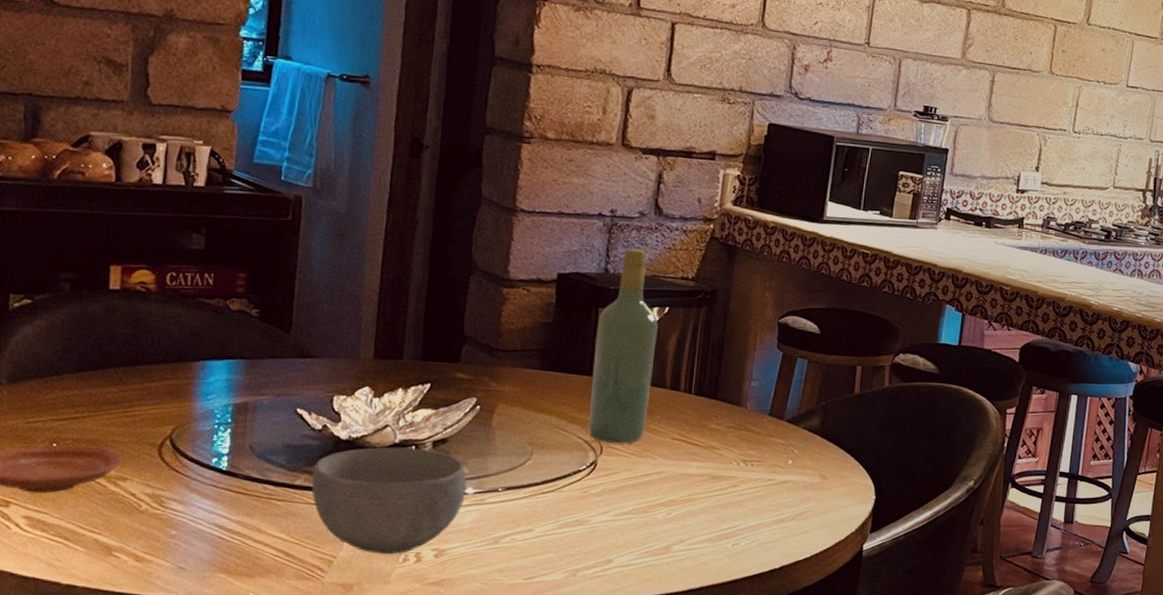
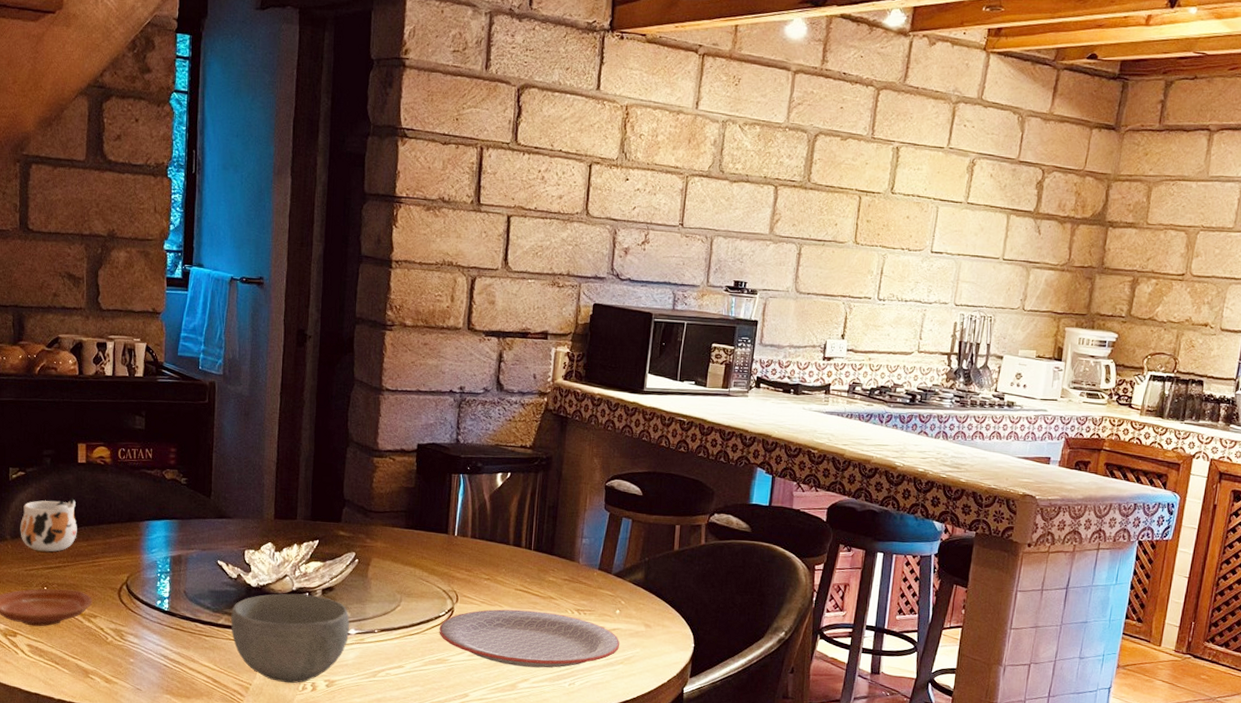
mug: none [21,331,105,400] -> present [20,497,77,552]
plate: none [578,461,793,527] -> present [439,609,620,668]
wine bottle: present [588,248,658,443] -> none [446,420,502,593]

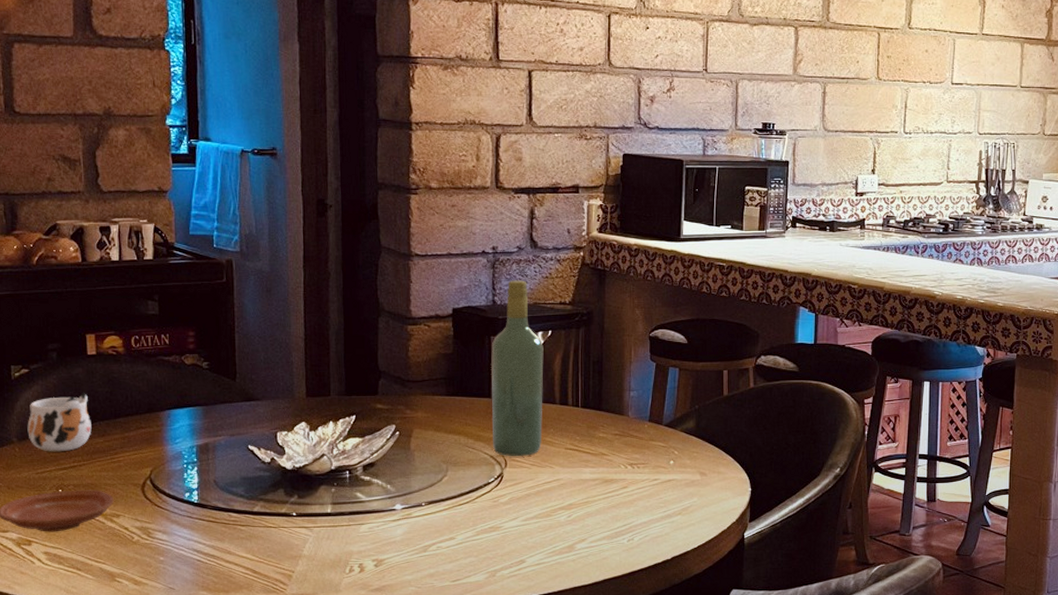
bowl: present [231,593,349,684] -> none [267,473,395,567]
plate: present [439,609,620,668] -> none [489,469,677,527]
wine bottle: none [446,420,502,593] -> present [491,280,544,456]

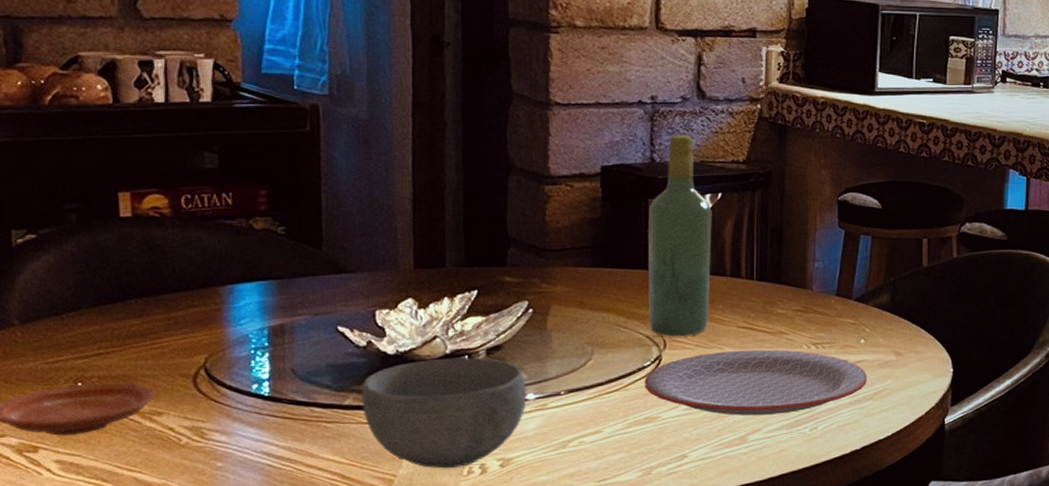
mug: present [27,392,92,452] -> none [33,262,125,337]
bowl: none [267,473,395,567] -> present [361,358,526,469]
plate: none [489,469,677,527] -> present [644,349,868,415]

